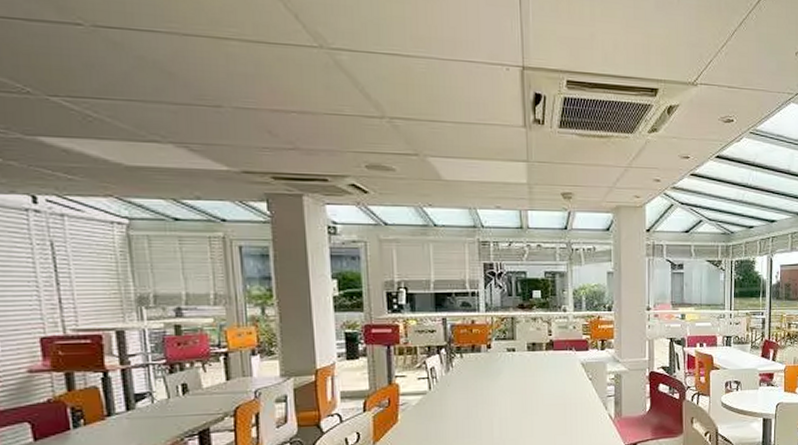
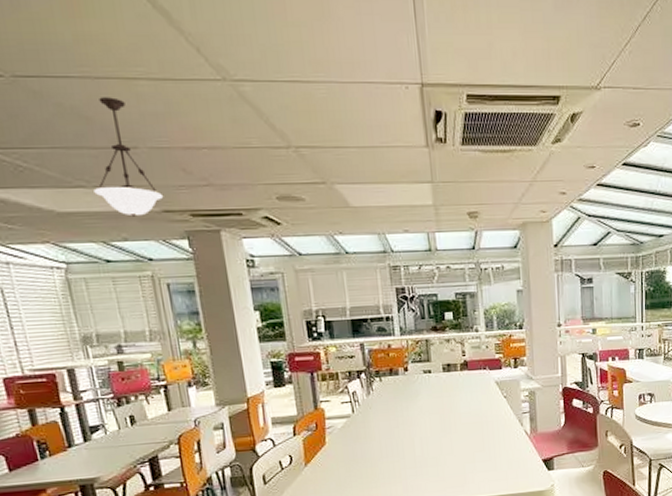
pendant light: none [169,54,245,176] -> present [94,97,164,217]

